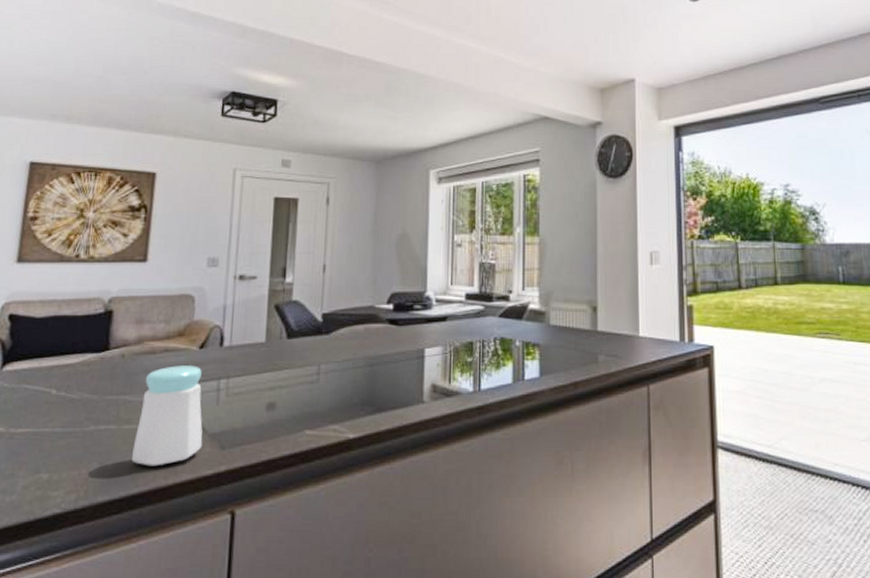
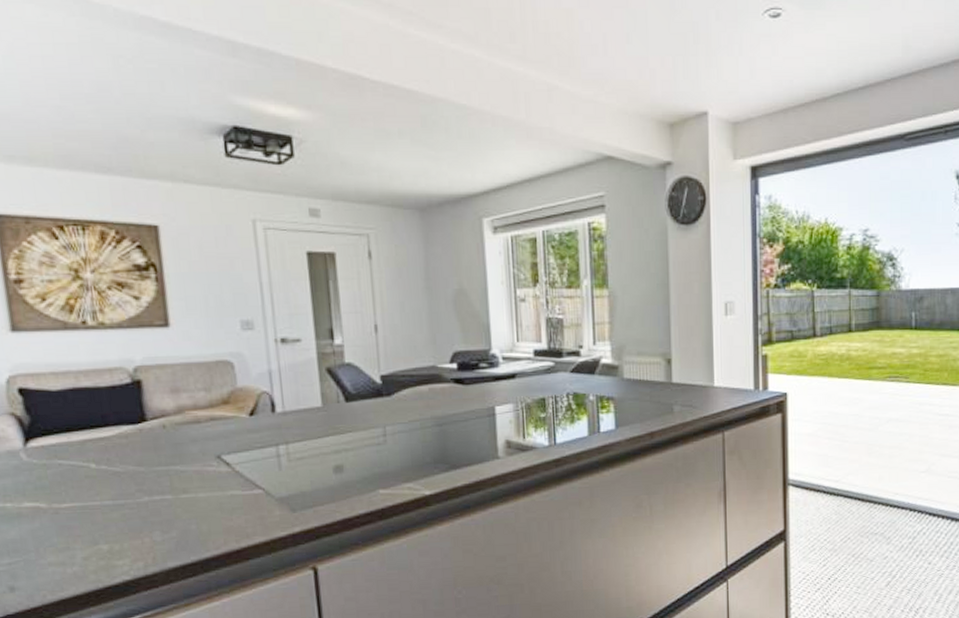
salt shaker: present [132,365,203,467] -> none [195,433,271,532]

